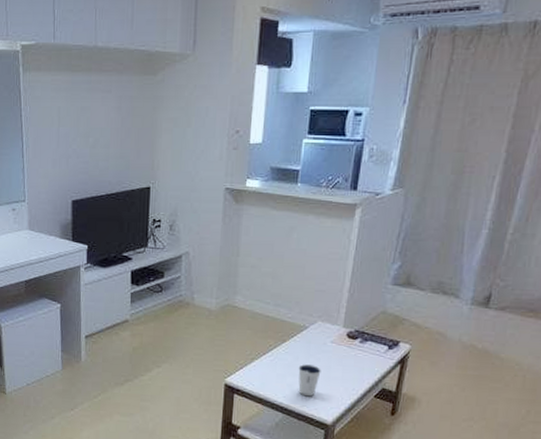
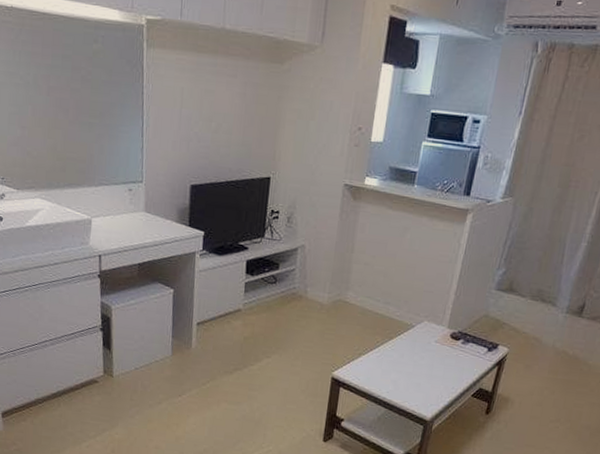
dixie cup: present [298,364,321,397] -> none [401,362,424,393]

